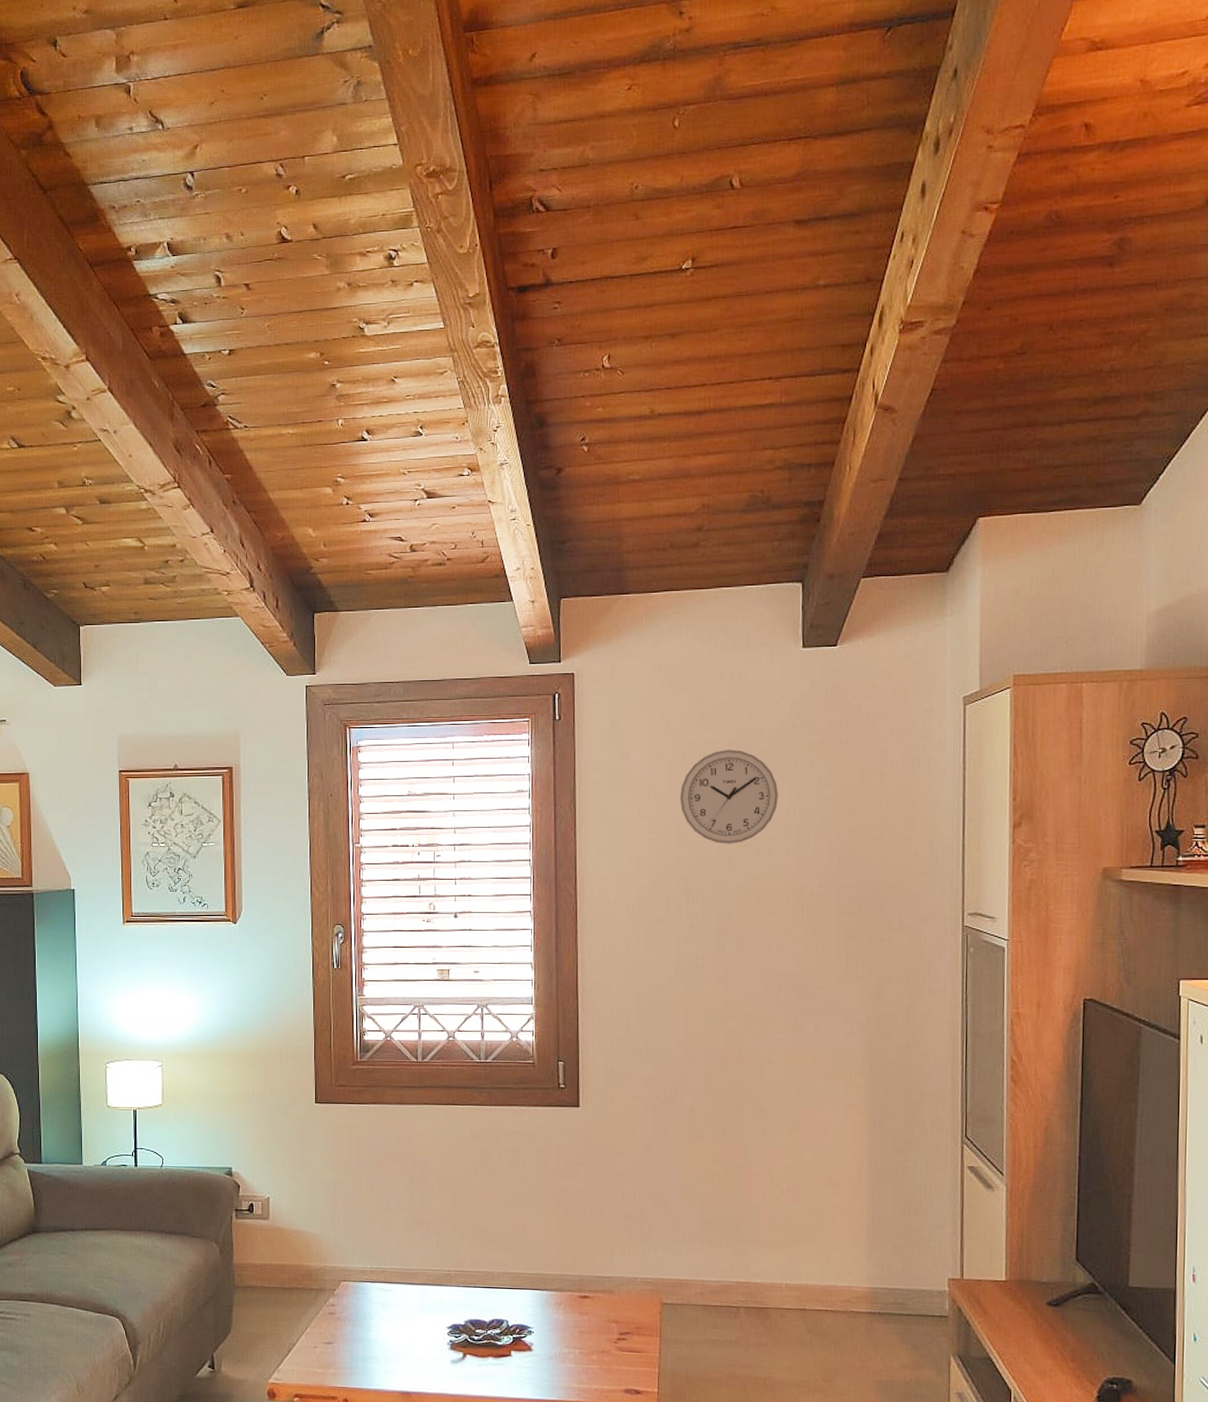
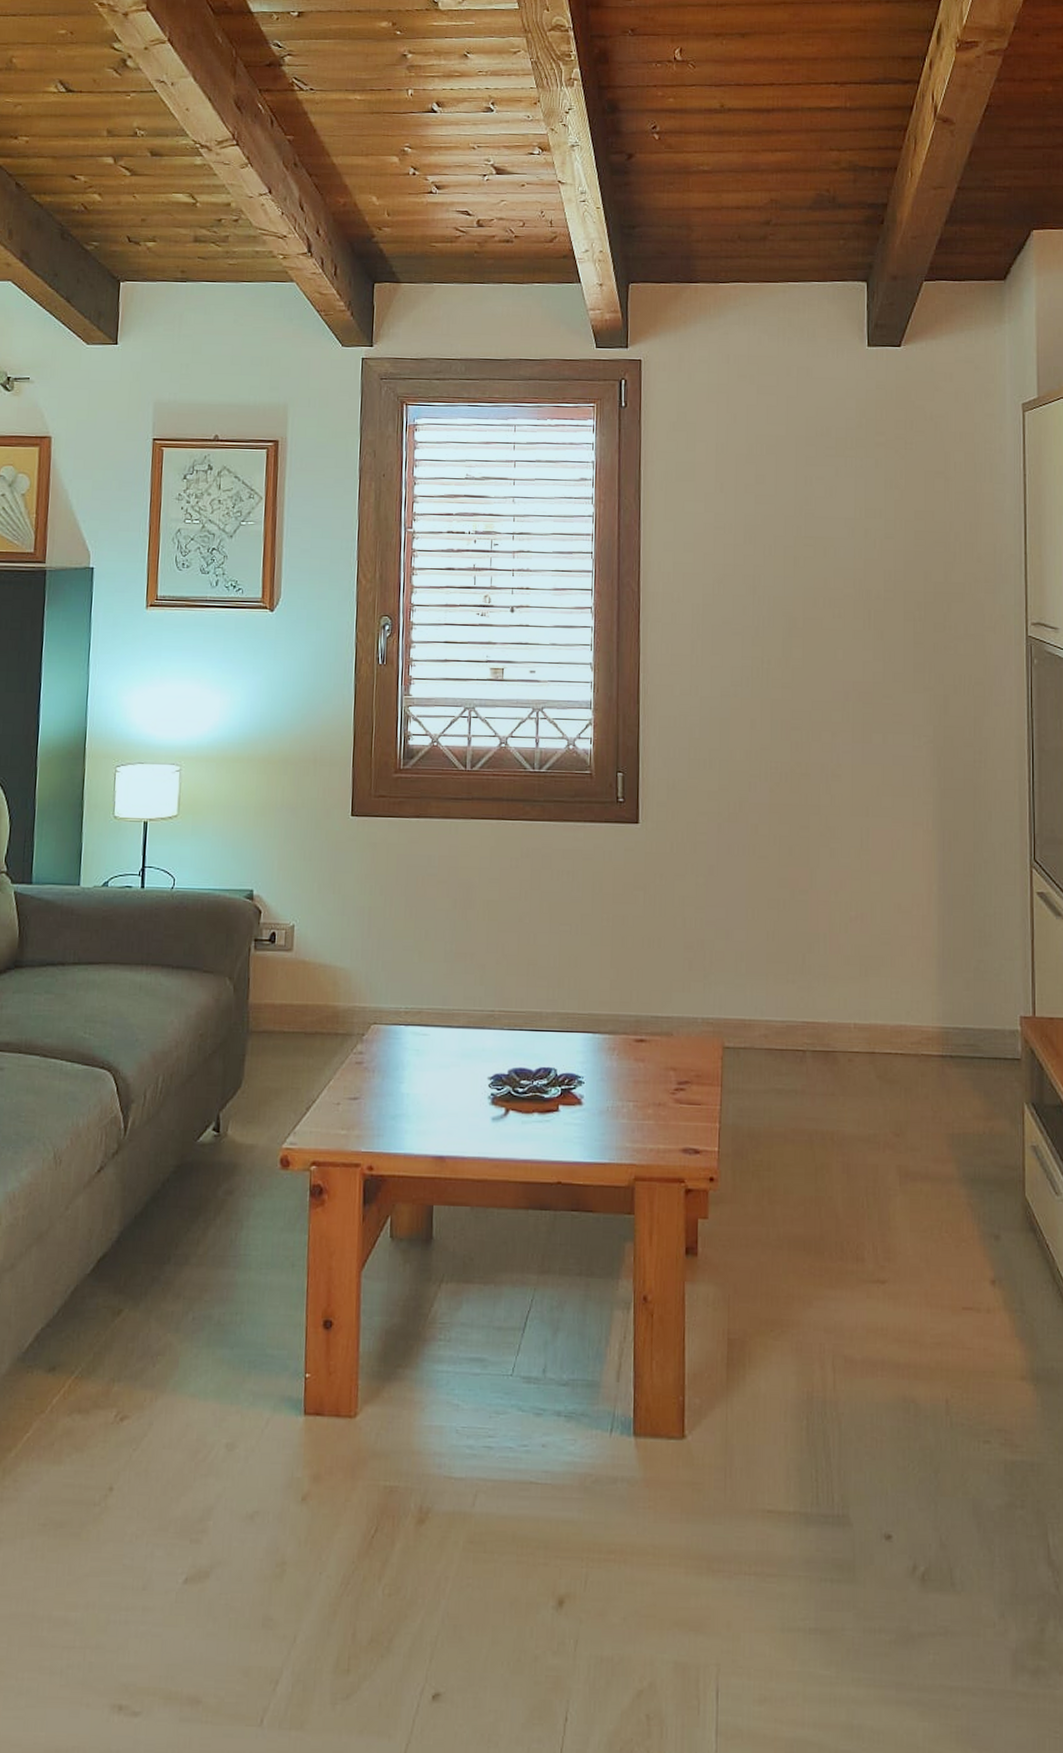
wall clock: present [679,750,778,844] -> none [746,445,845,544]

